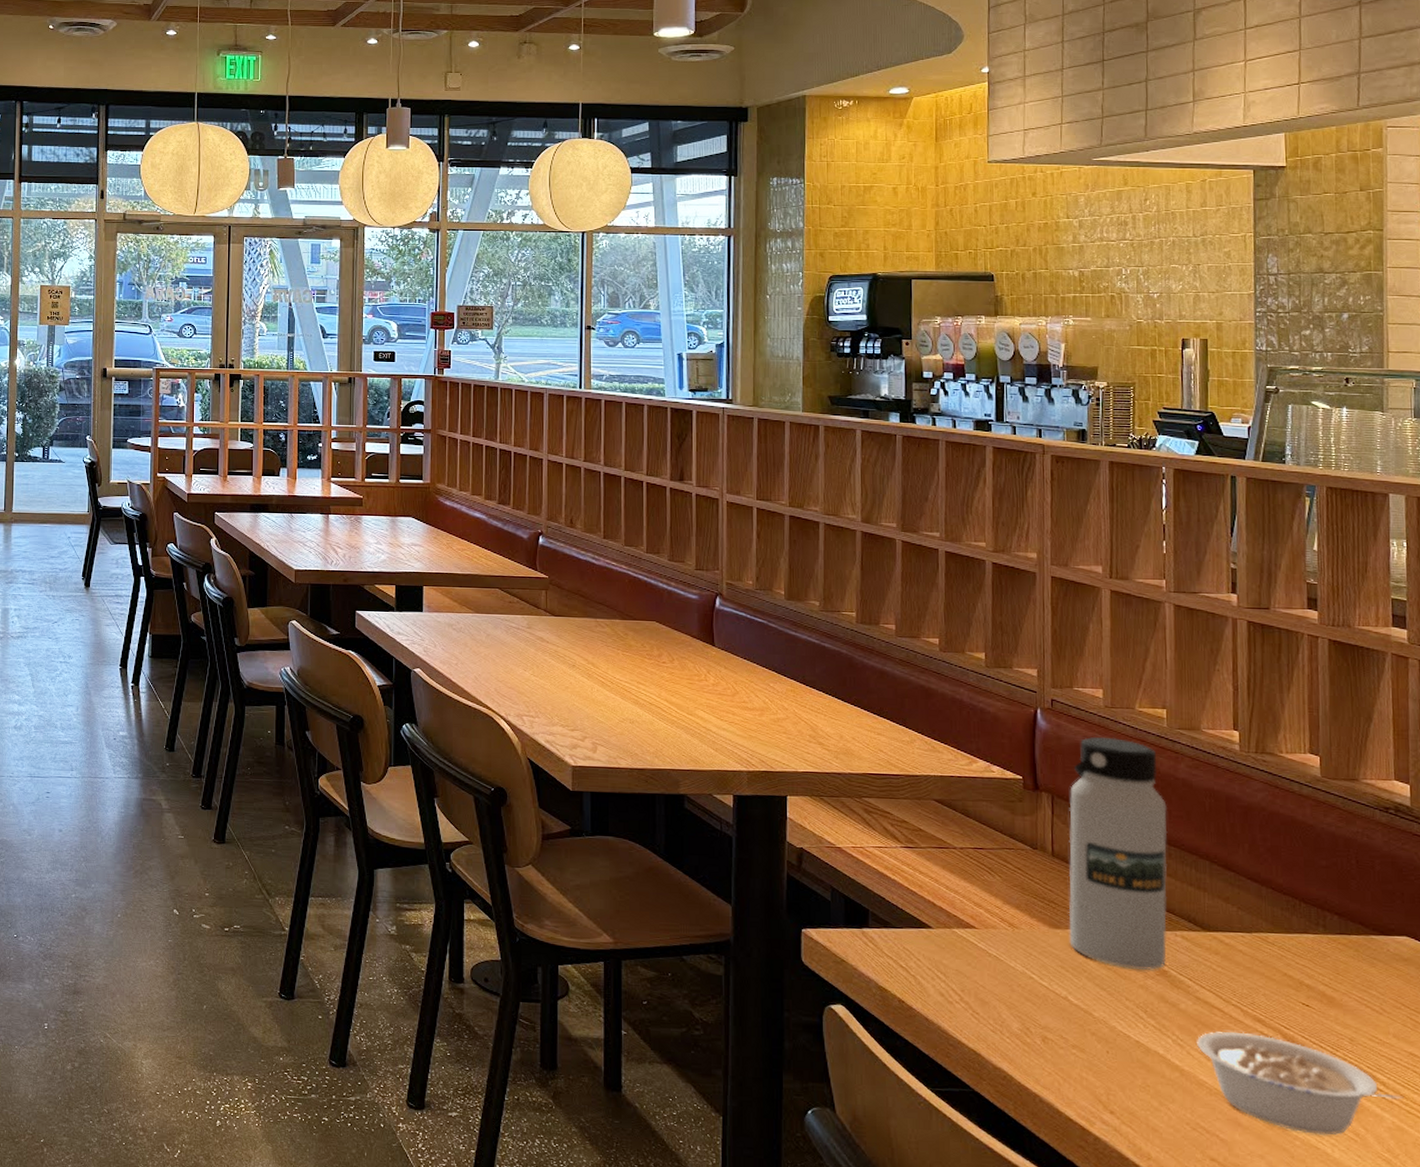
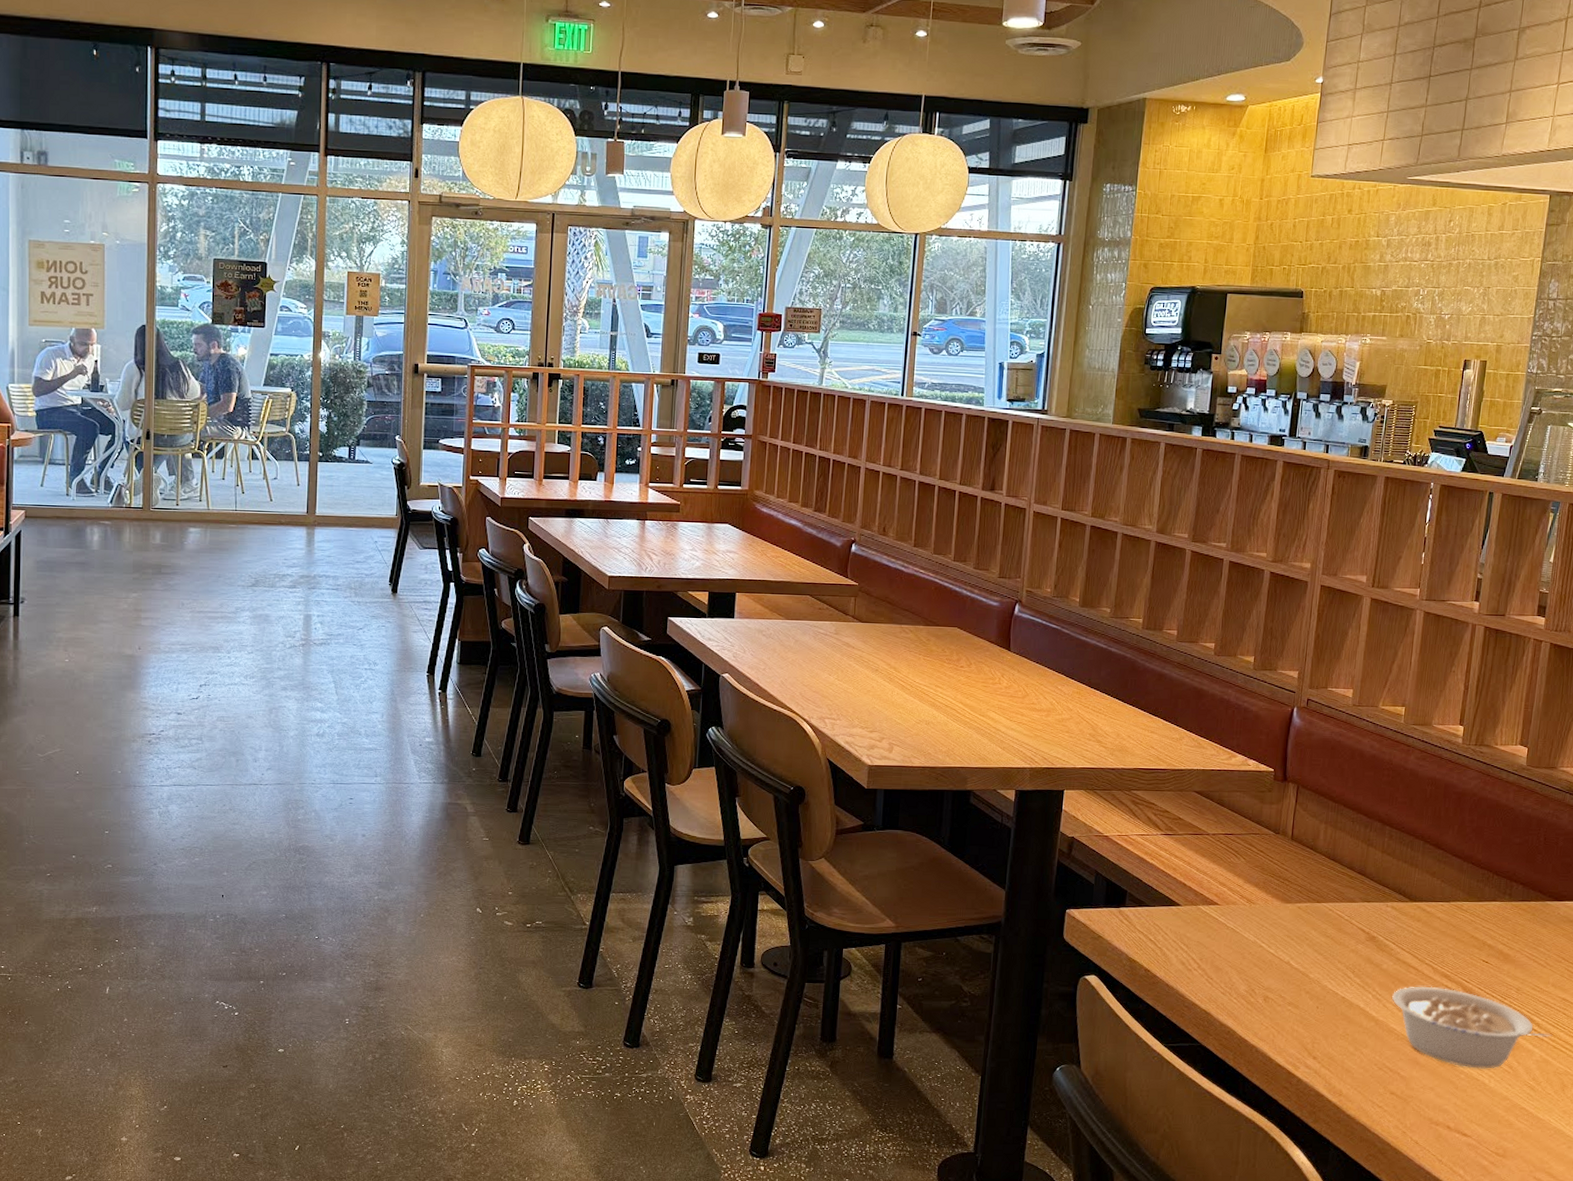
water bottle: present [1068,737,1168,970] -> none [1297,732,1394,936]

